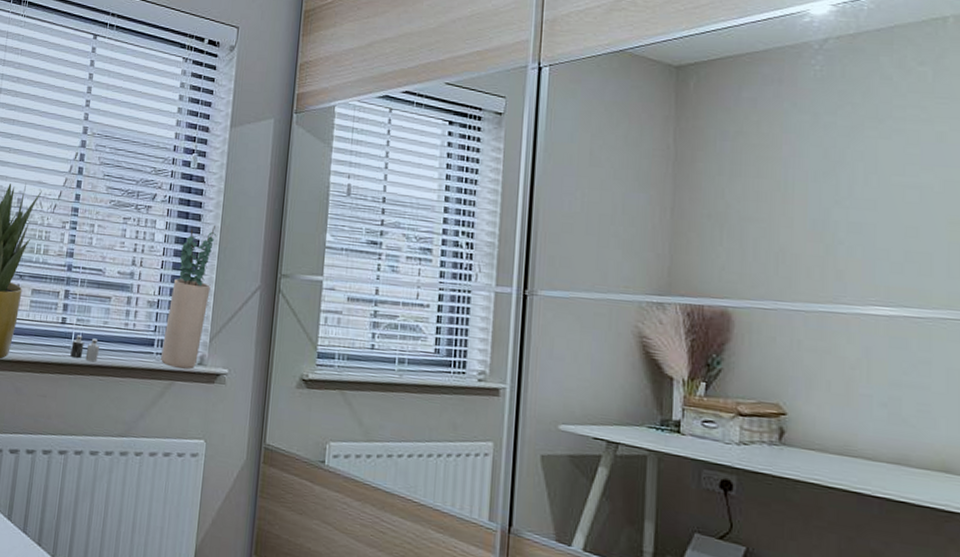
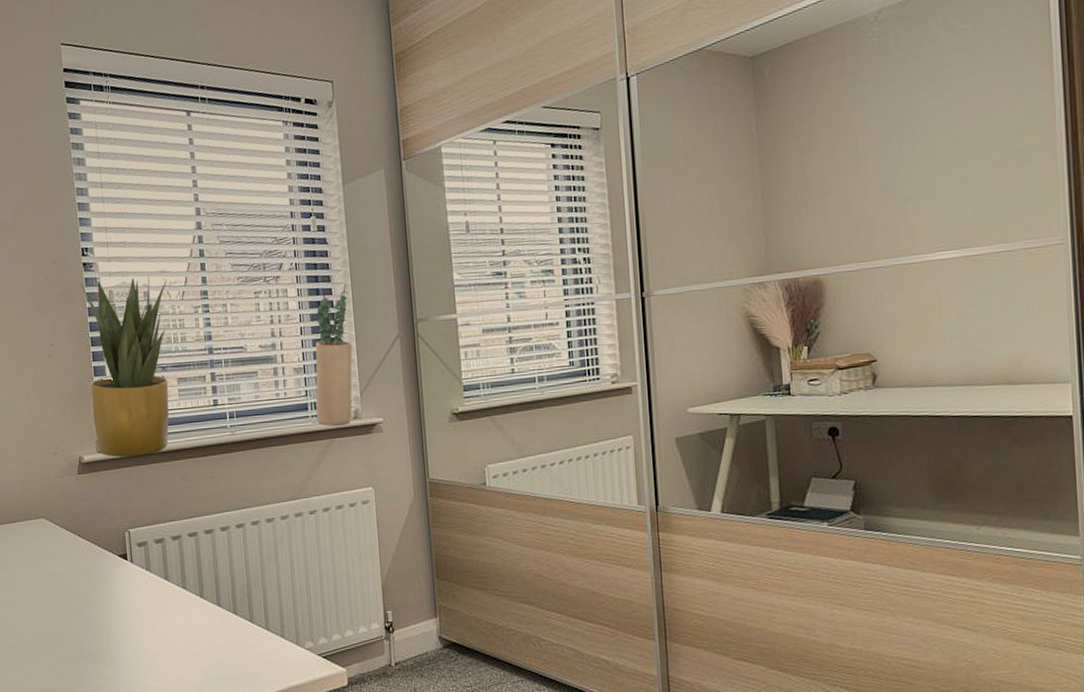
candle: present [70,335,100,363] -> none [228,413,256,437]

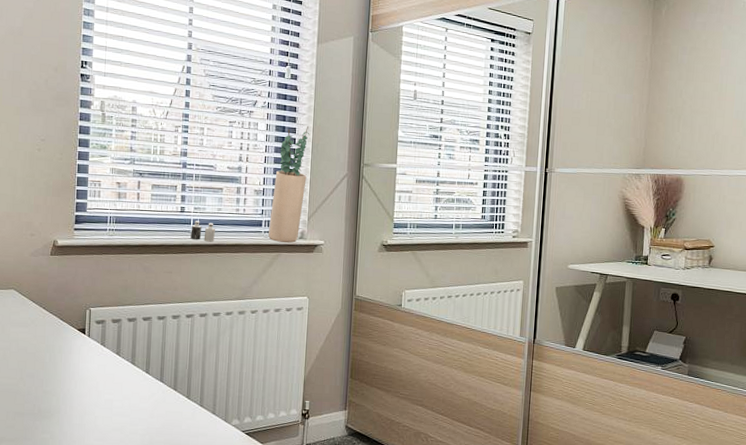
planter: present [80,274,170,458] -> none [70,90,154,247]
candle: none [228,413,256,437] -> present [190,221,216,242]

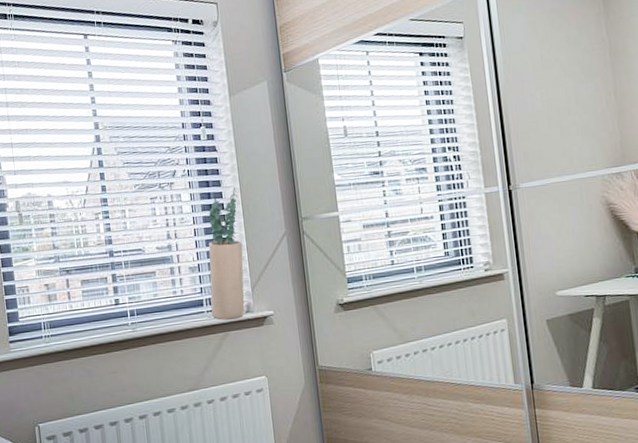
candle: present [190,221,216,242] -> none [129,311,156,333]

